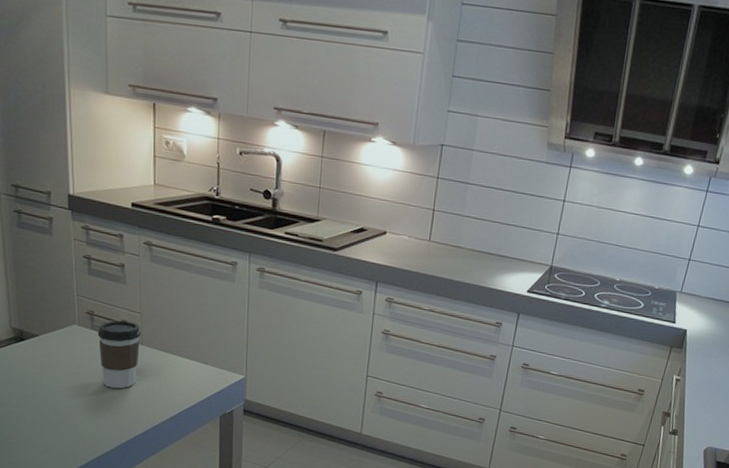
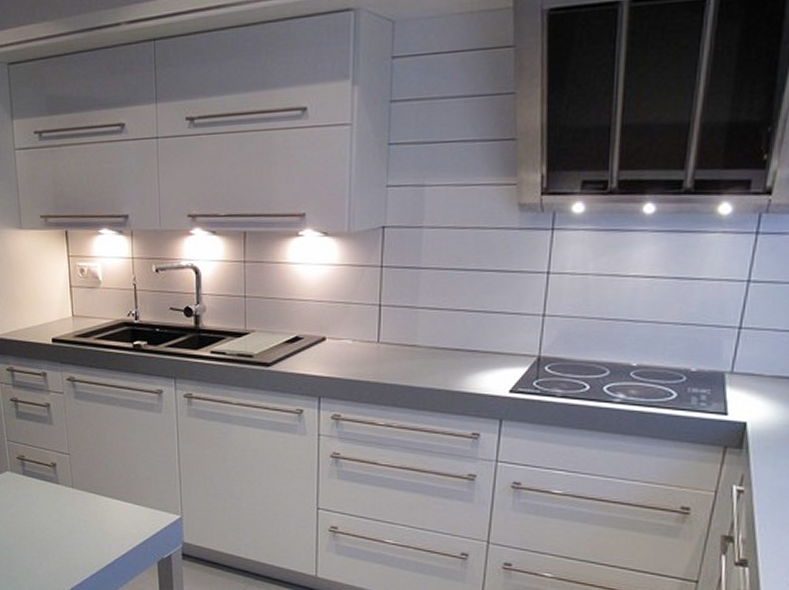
coffee cup: present [97,320,142,389] -> none [29,463,72,537]

